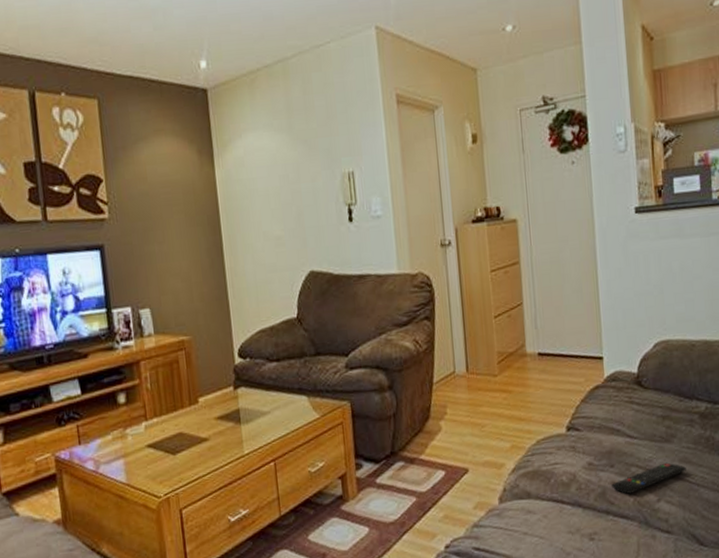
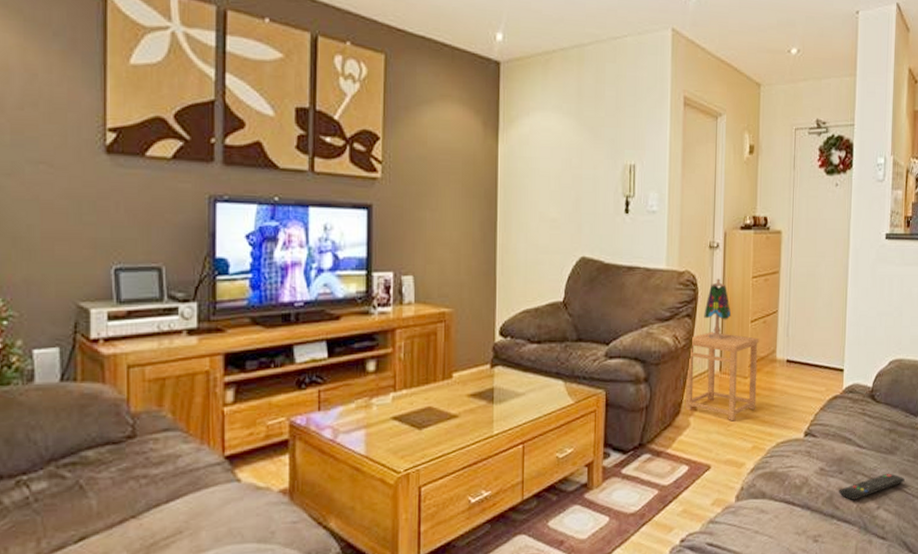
side table: none [432,332,510,422] -> present [686,332,759,422]
table lamp: none [443,276,473,340] -> present [704,278,732,339]

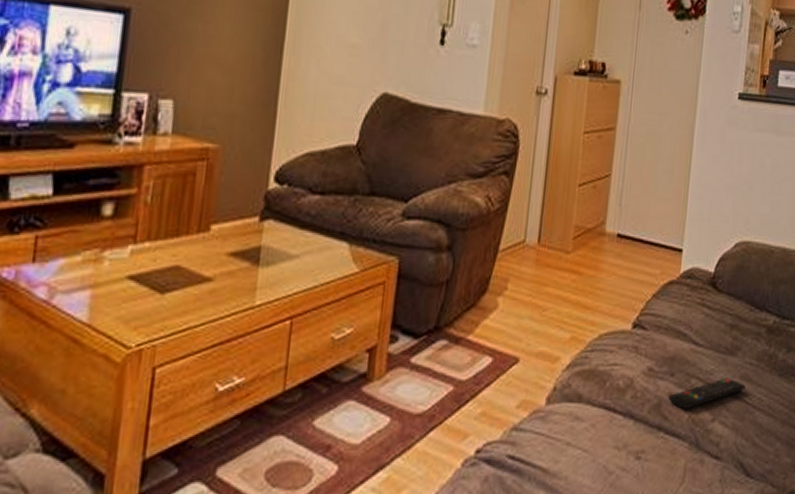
side table: present [686,332,759,422] -> none [494,194,587,305]
table lamp: present [704,278,732,339] -> none [524,131,557,204]

